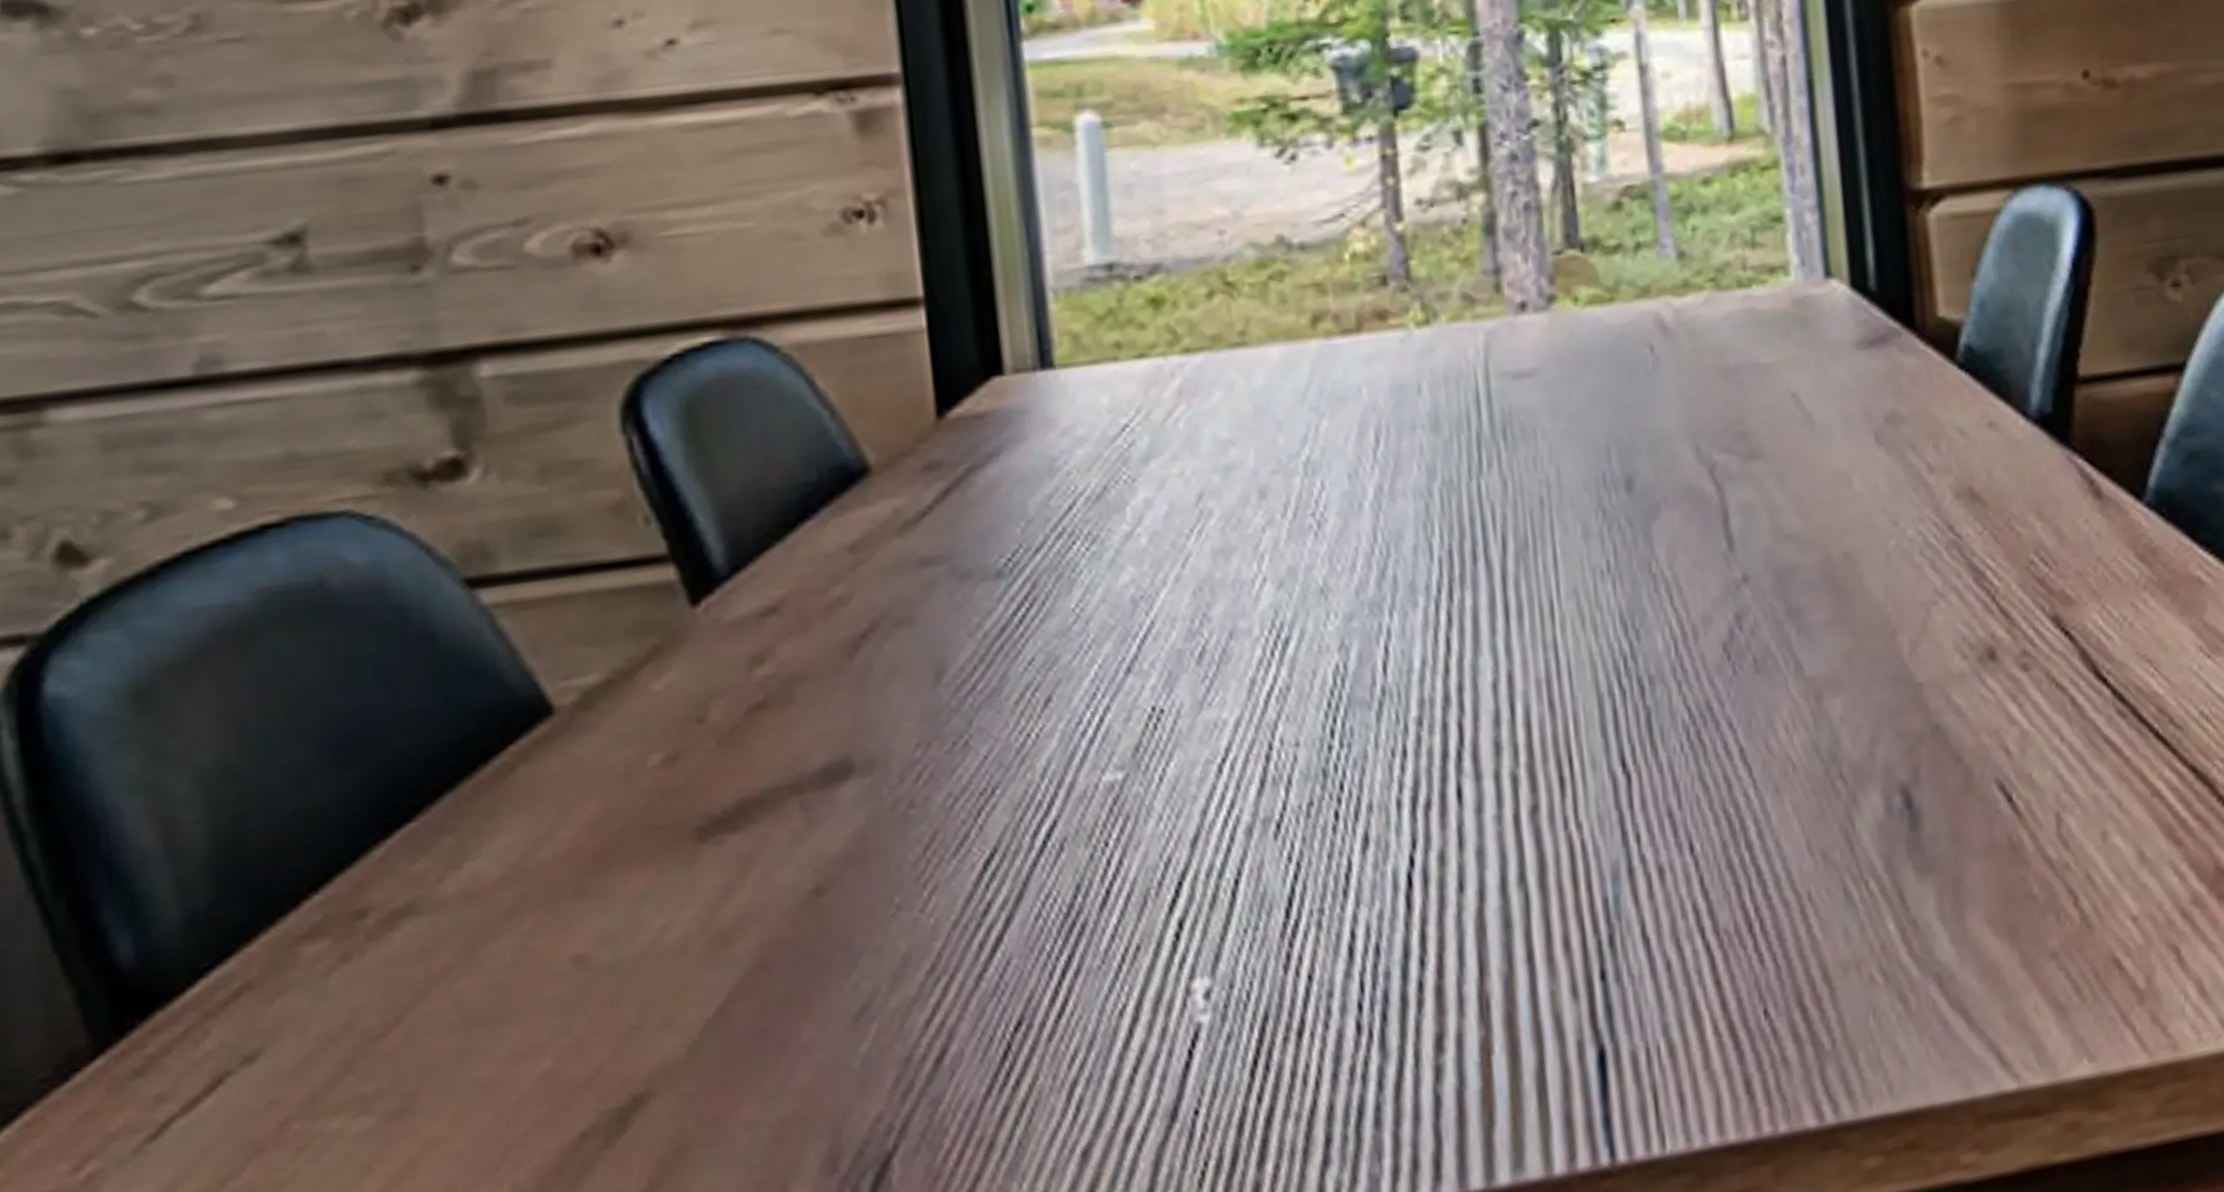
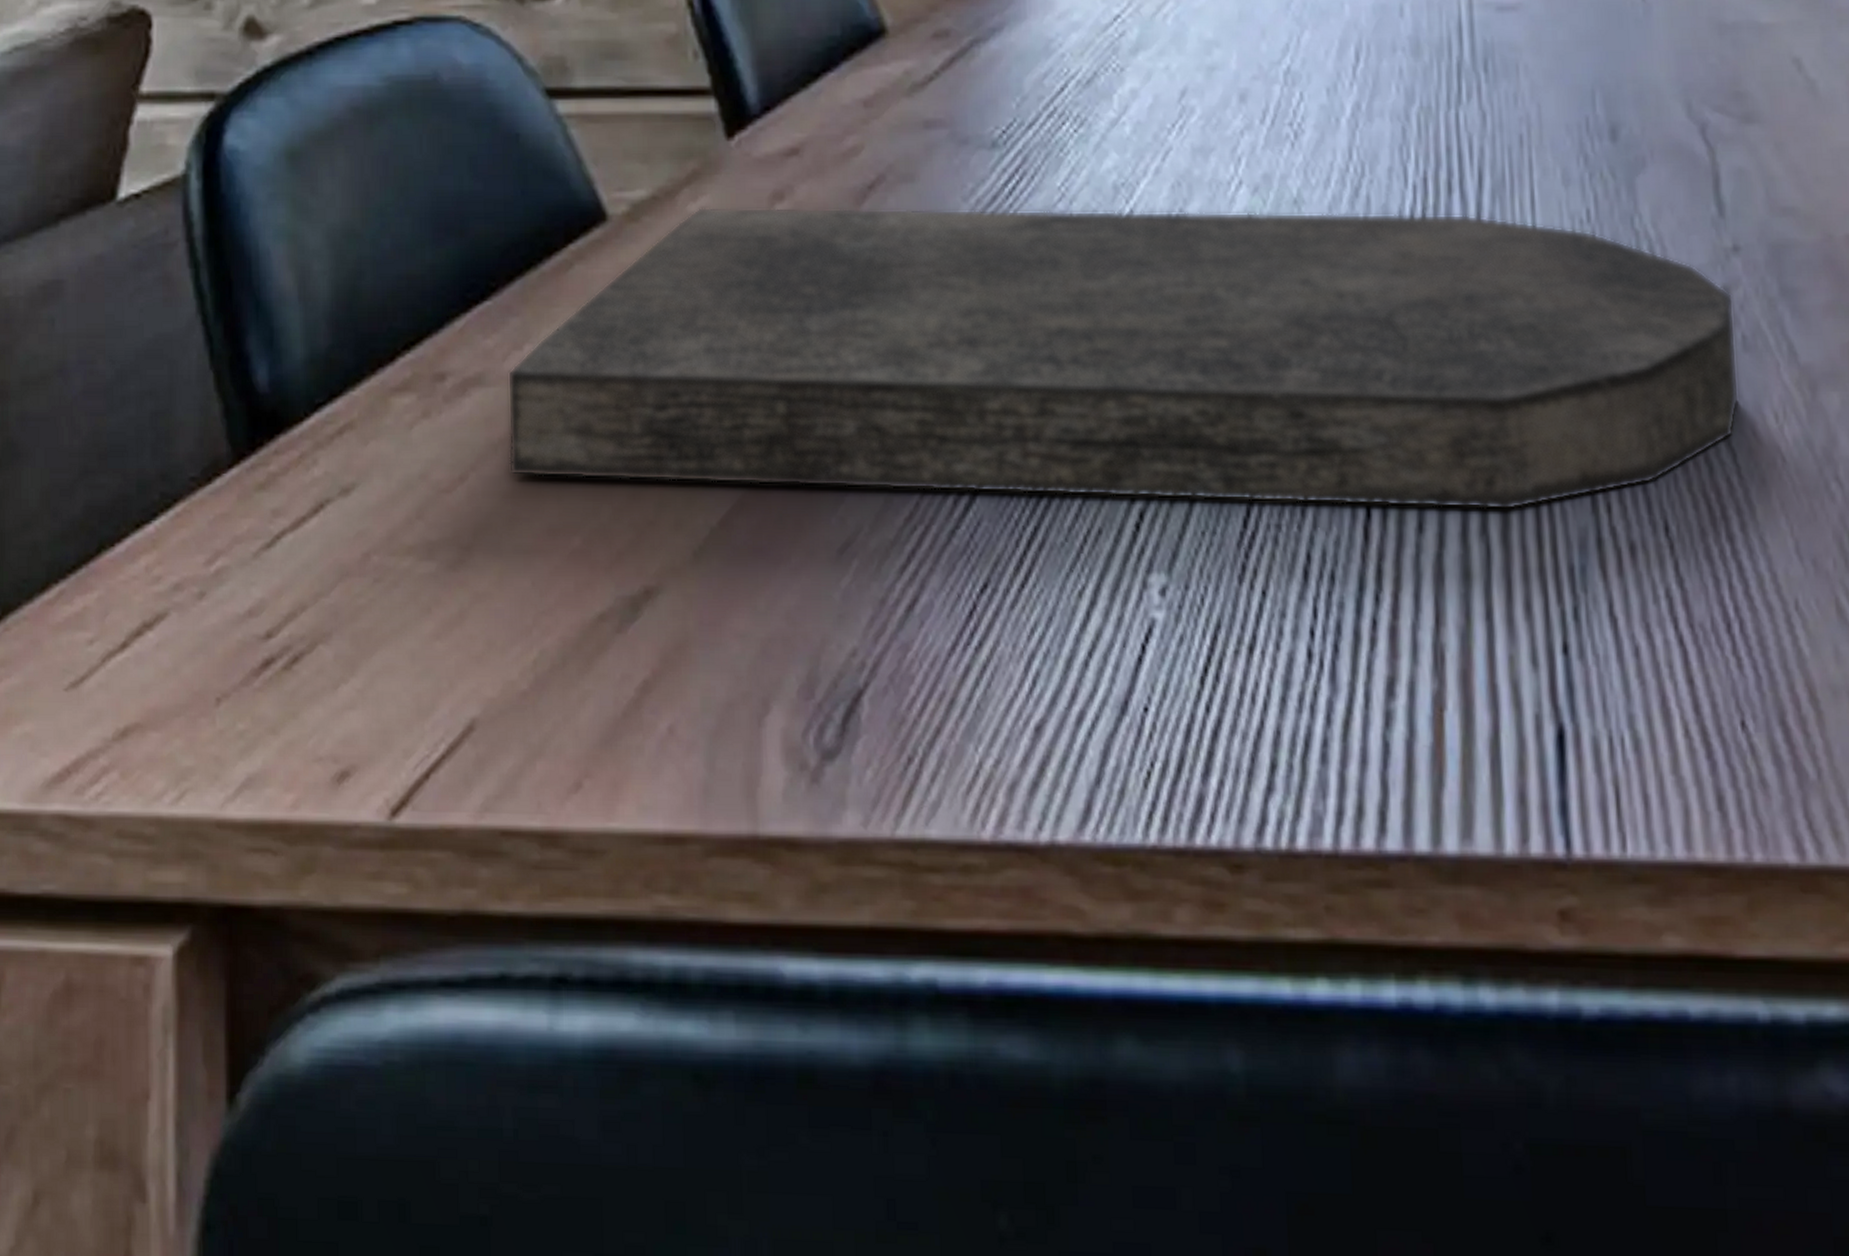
cutting board: none [444,580,1753,1007] -> present [507,206,1740,510]

